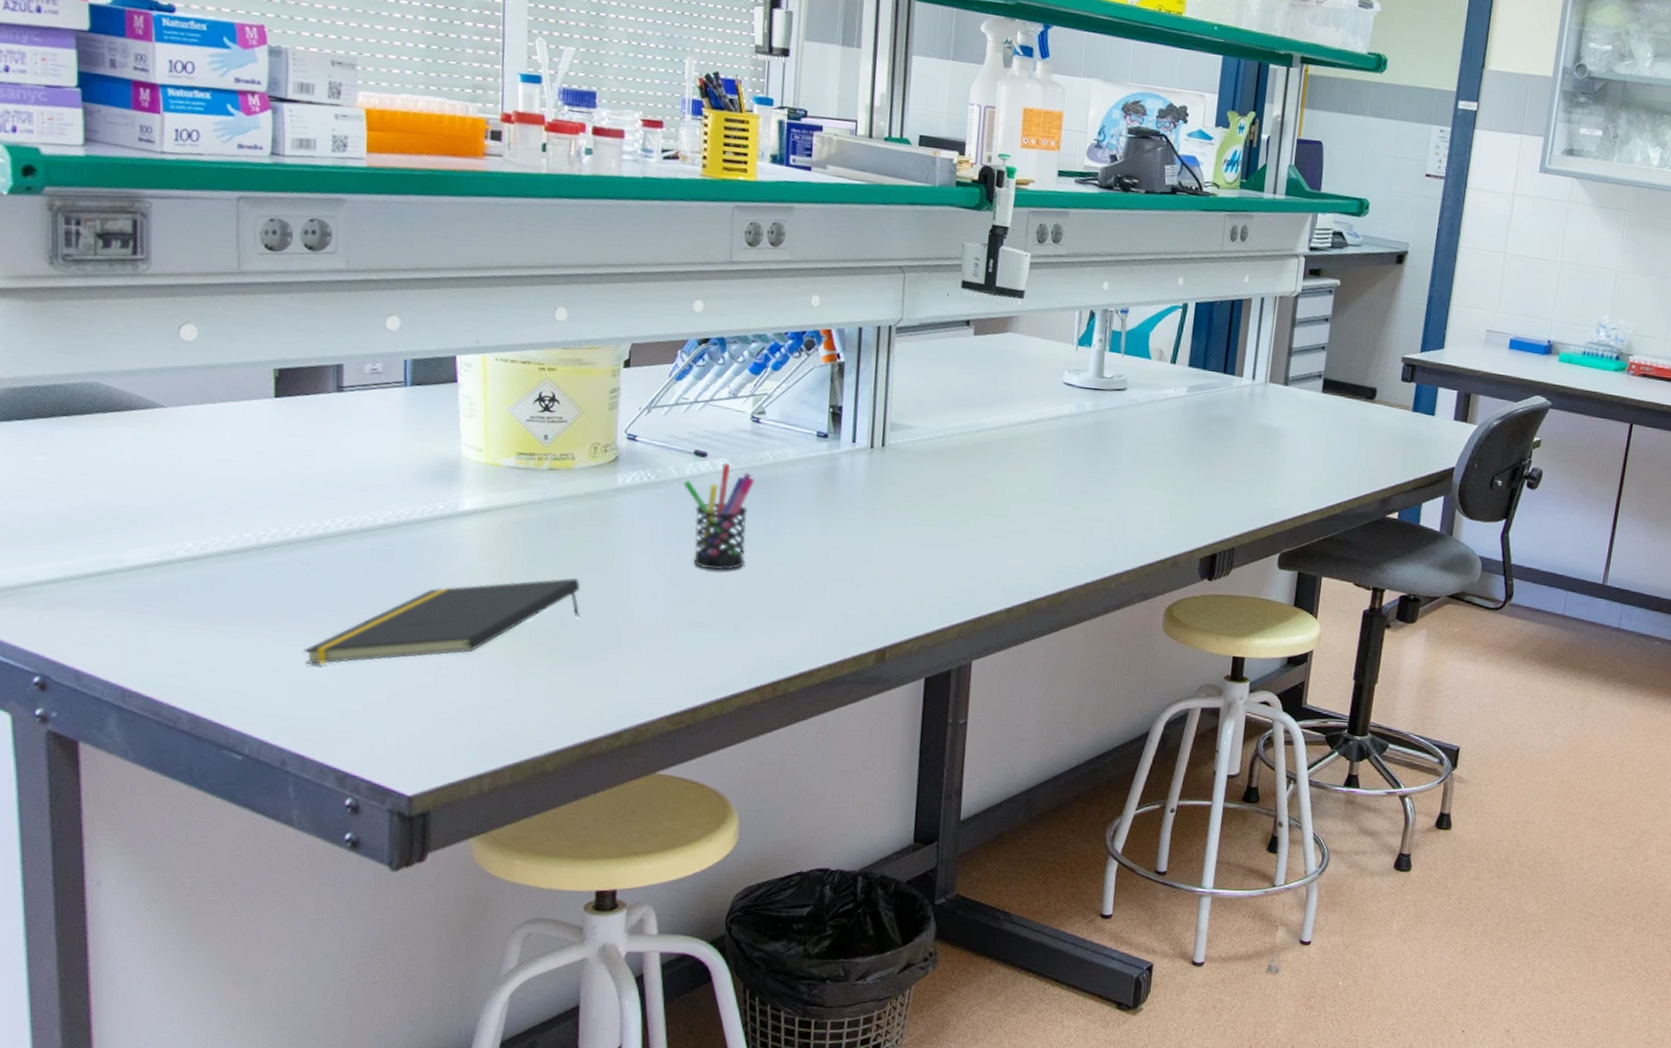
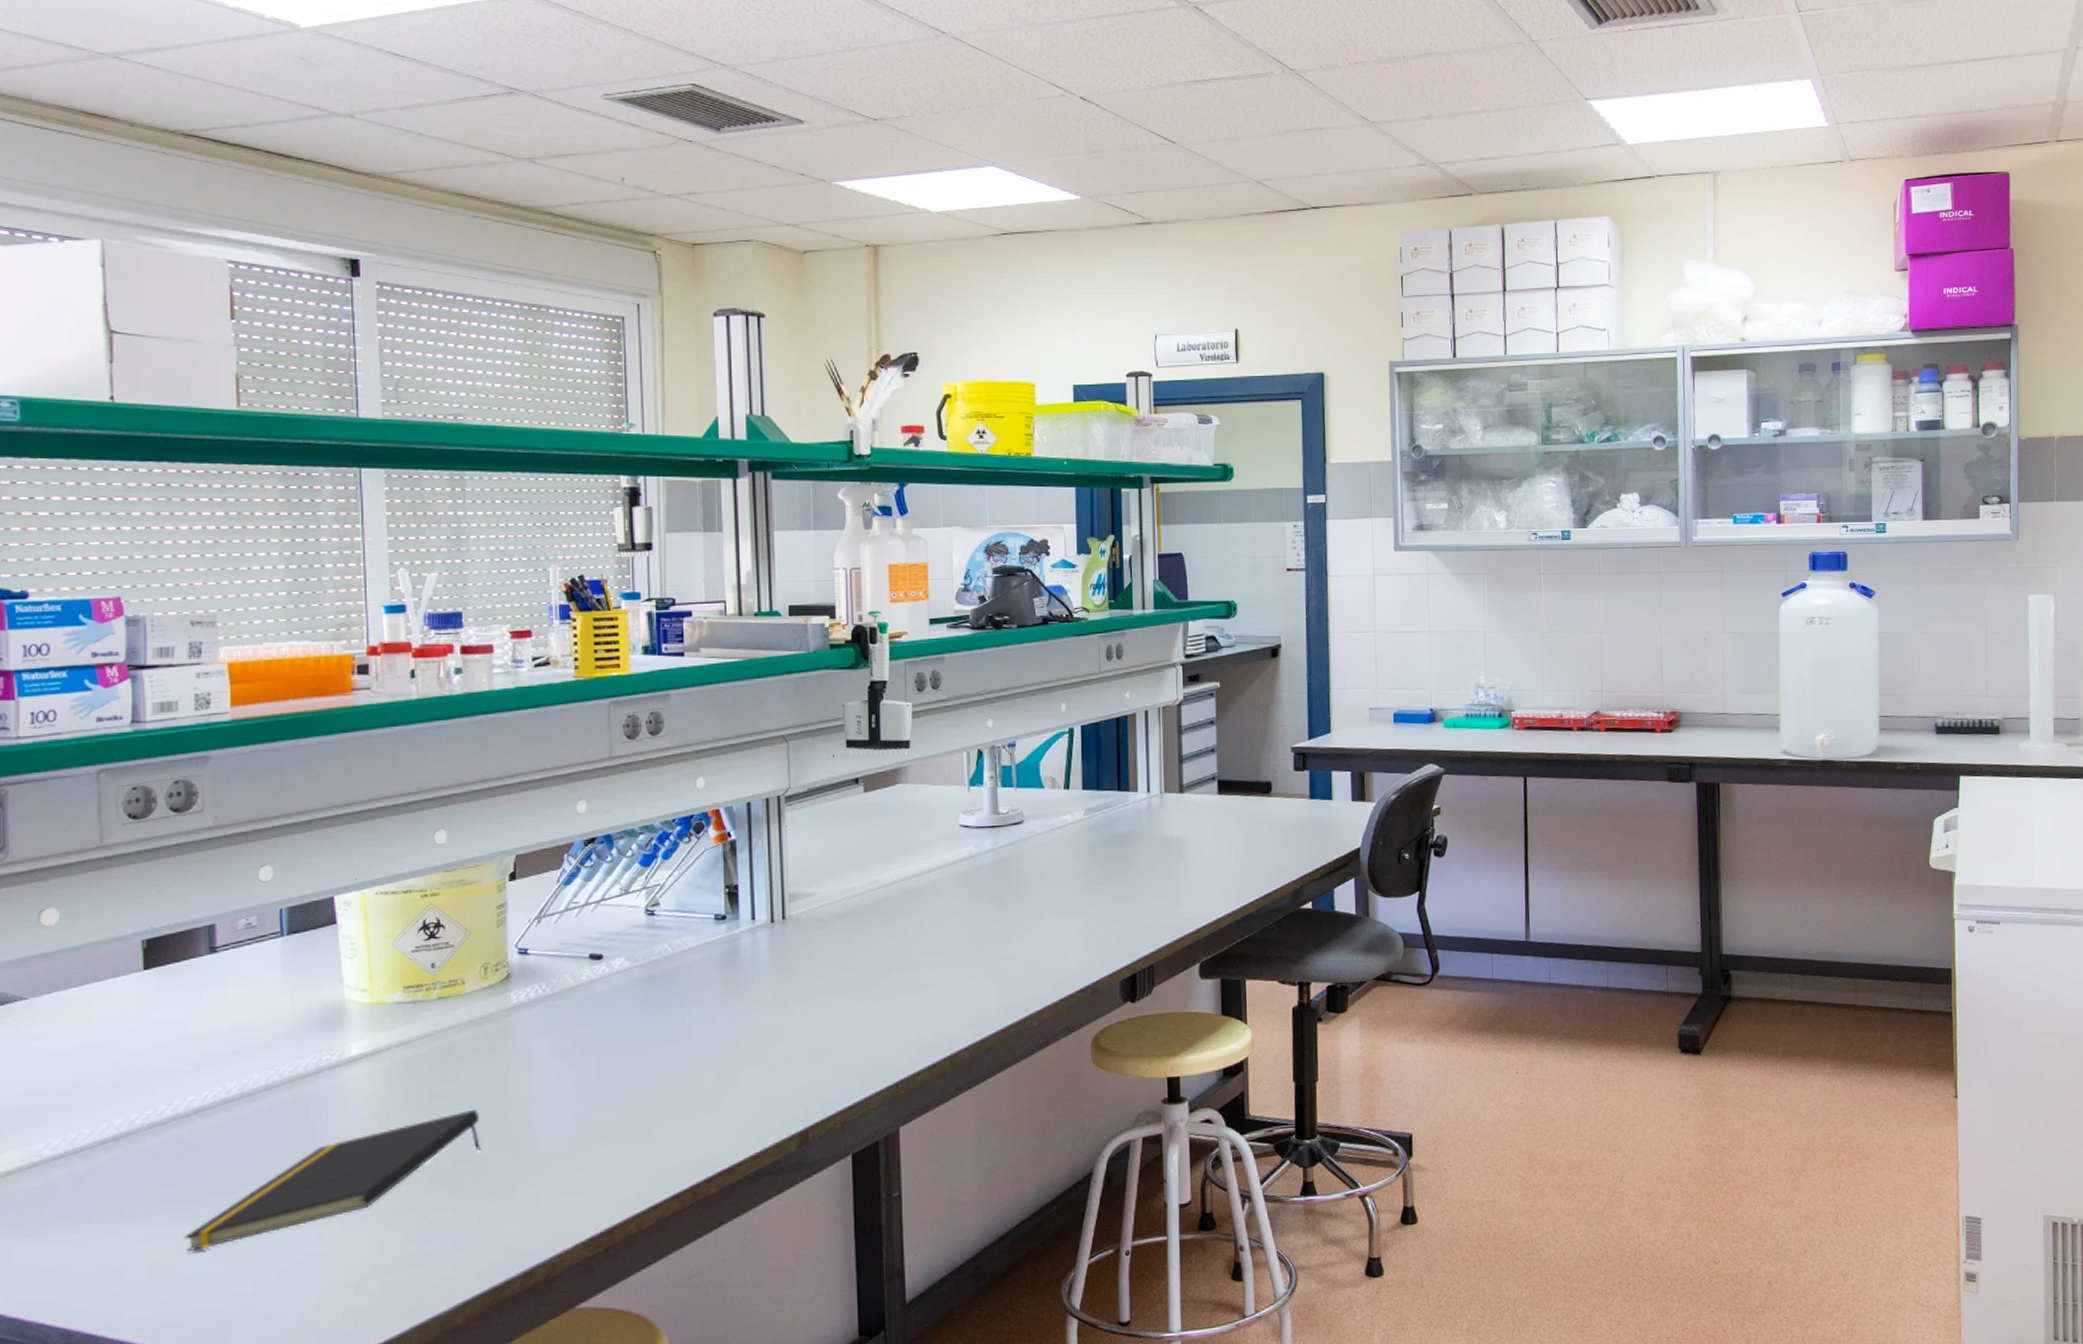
pen holder: present [683,463,756,570] -> none [580,962,655,1077]

